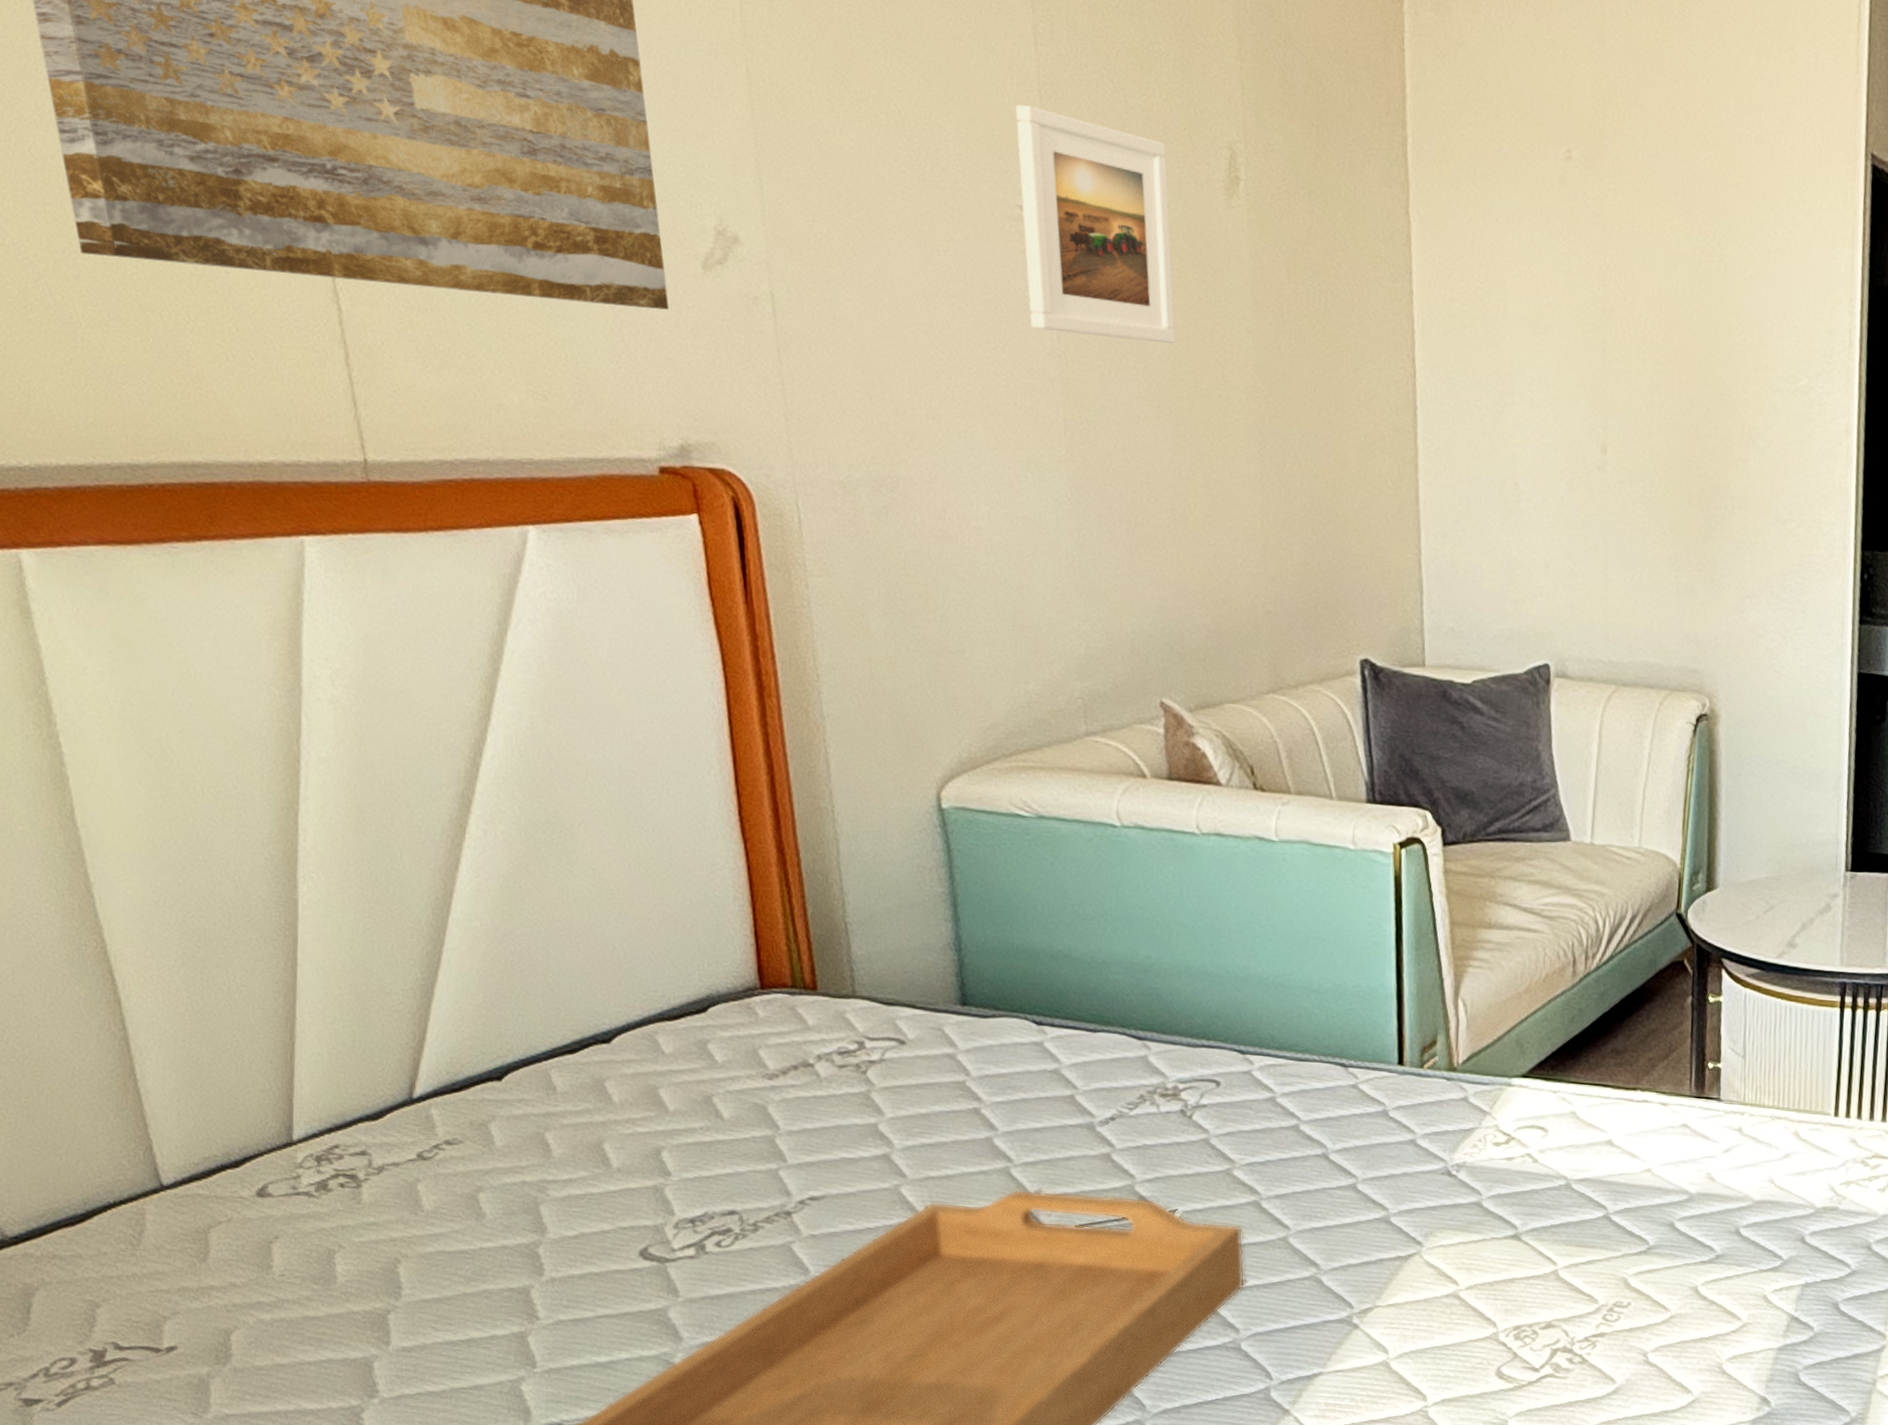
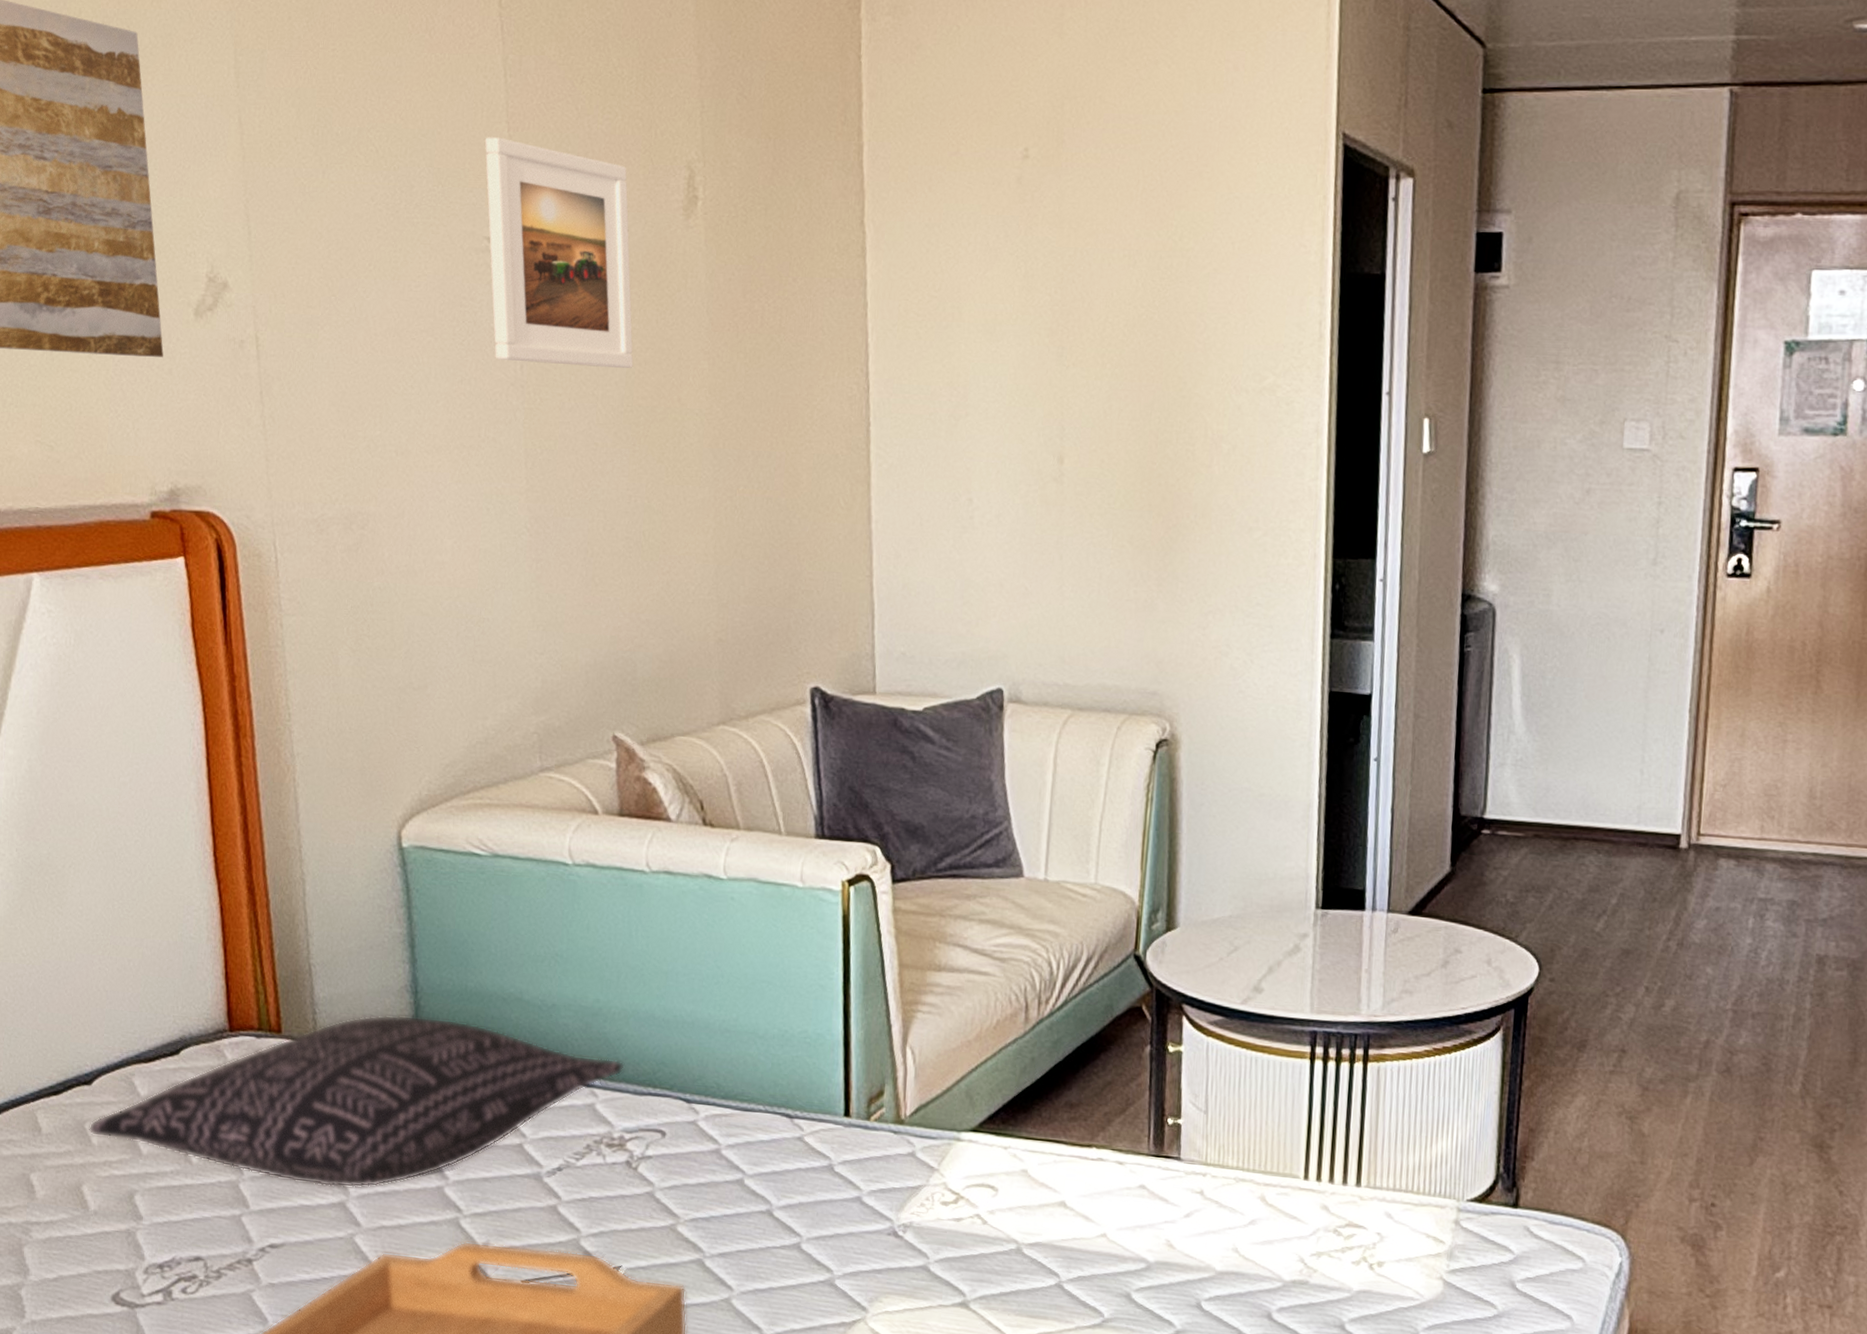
pillow: none [608,972,1178,1141] -> present [88,1014,625,1188]

